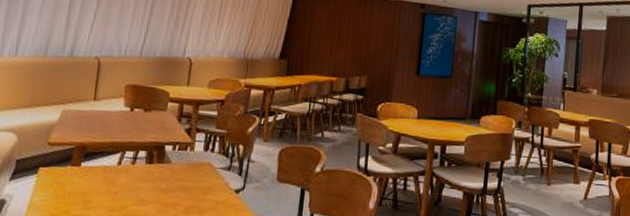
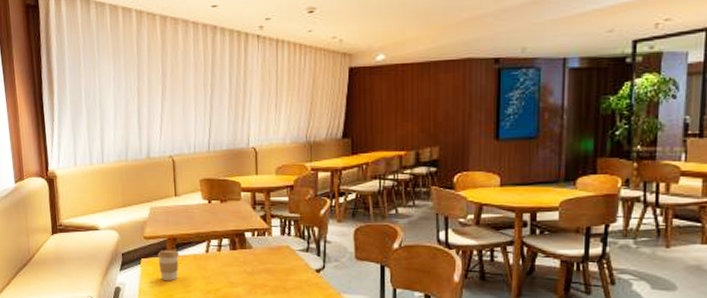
coffee cup: none [59,159,87,196] -> present [157,250,180,281]

